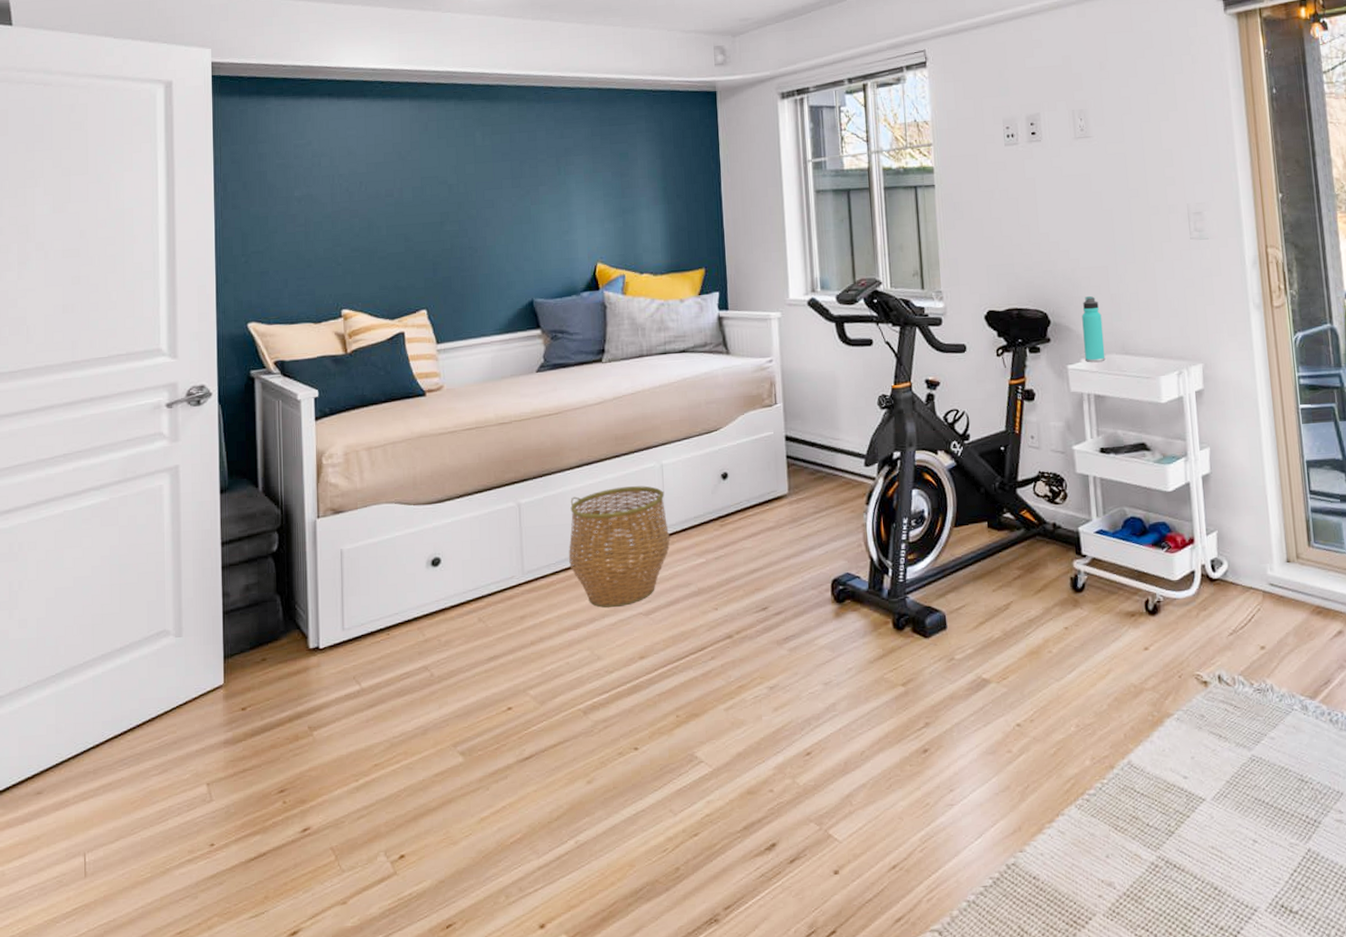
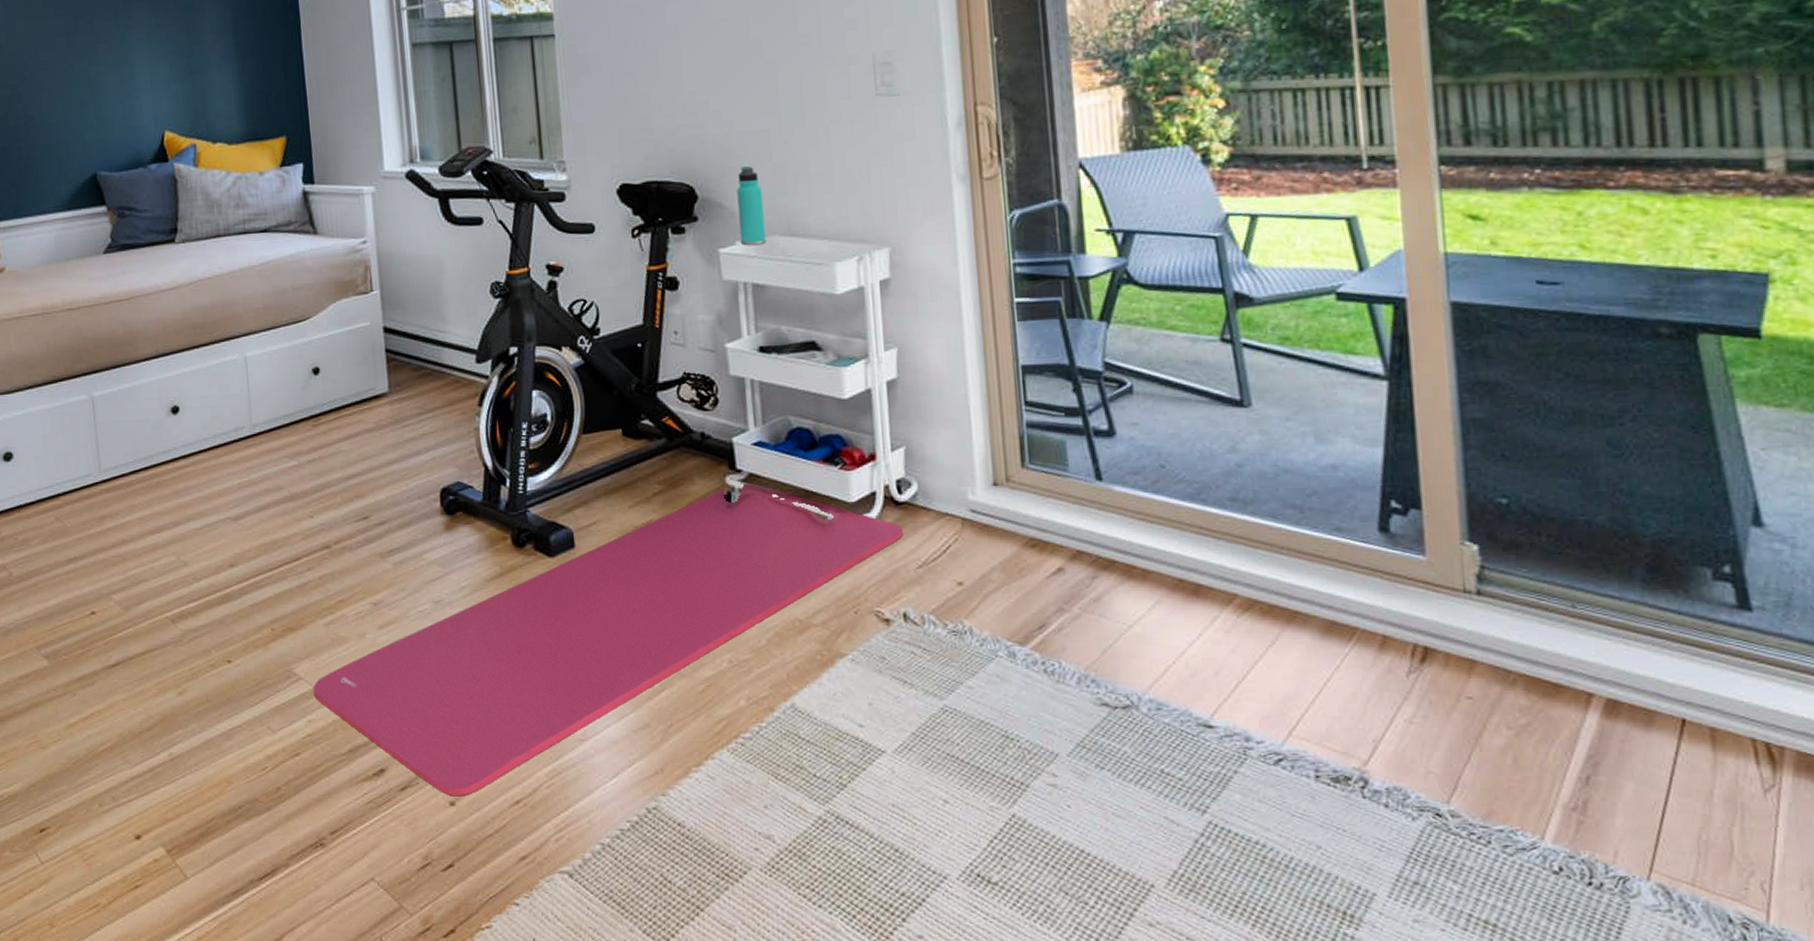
basket: present [568,485,670,608] -> none [147,380,258,511]
exercise mat: none [712,566,1217,866] -> present [313,482,903,797]

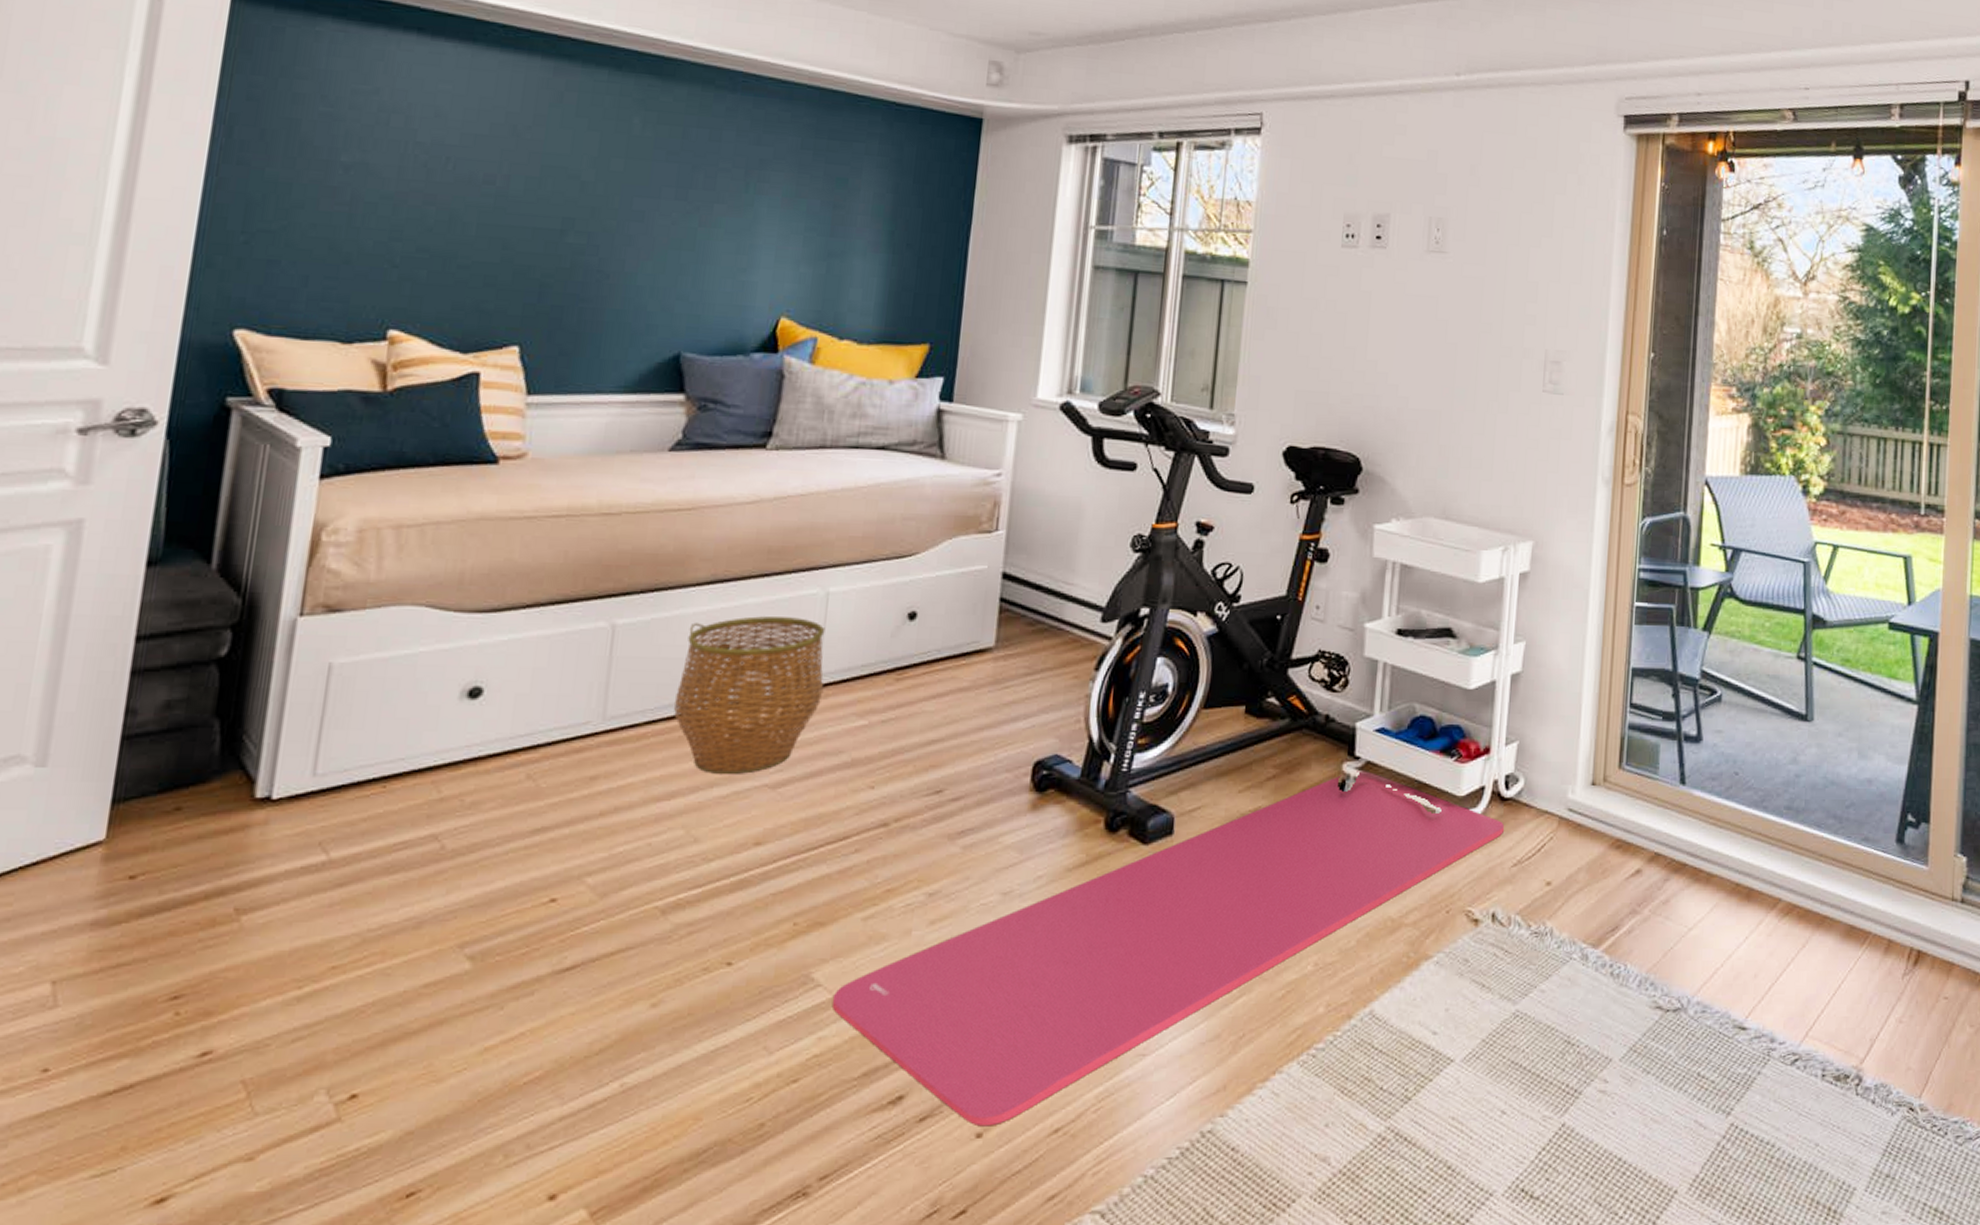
basket: none [147,380,258,511] -> present [673,616,826,774]
thermos bottle: present [737,166,767,246] -> none [1397,444,1425,526]

